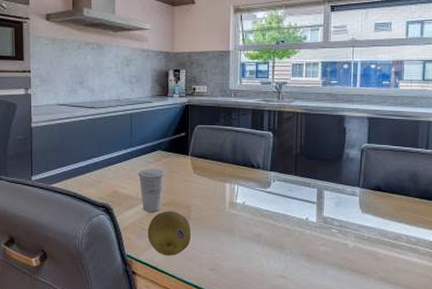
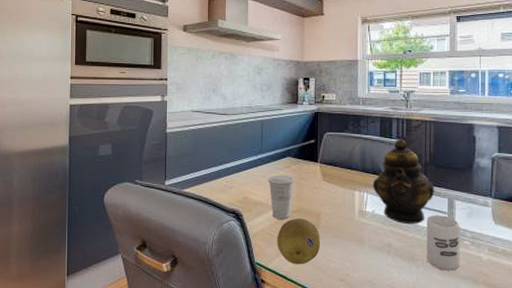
teapot: none [243,130,305,215] -> present [372,138,435,225]
cup: none [294,205,328,258] -> present [426,215,460,271]

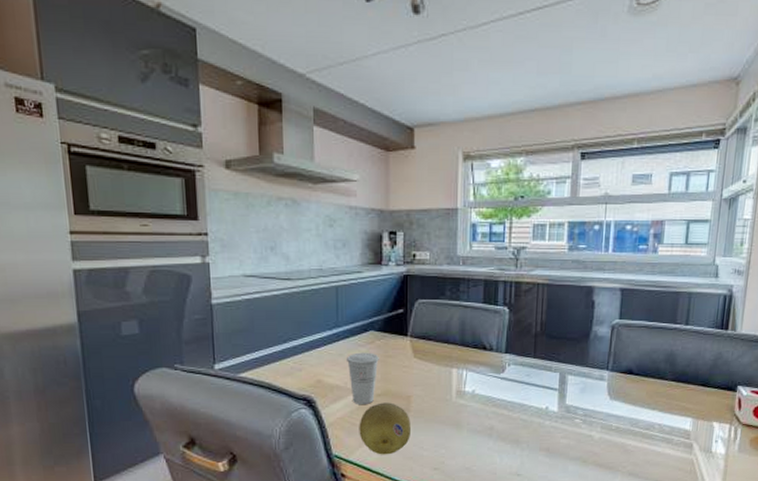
teapot: present [372,138,435,225] -> none [473,305,545,404]
cup: present [426,215,460,271] -> none [532,392,572,452]

